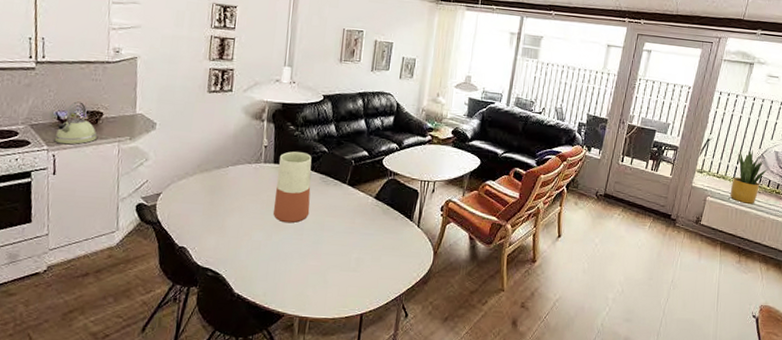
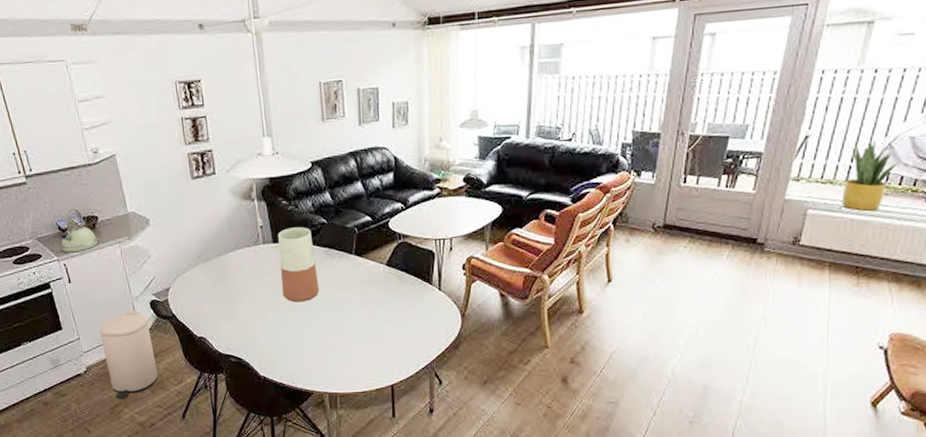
pedal bin: none [71,211,130,305] -> present [99,310,158,399]

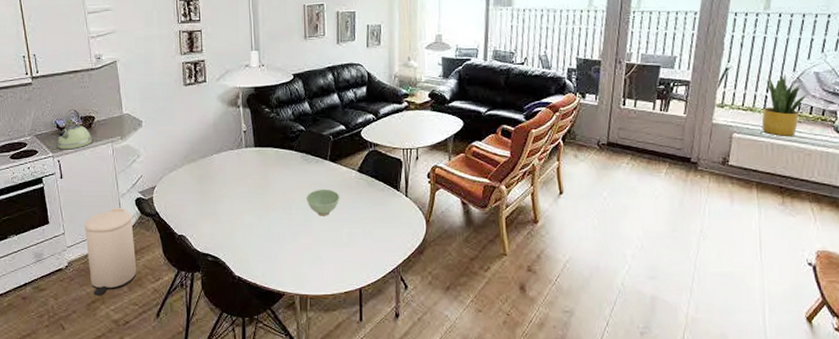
vase: present [278,227,320,302] -> none [260,133,295,204]
bowl: none [331,284,368,313] -> present [305,189,340,216]

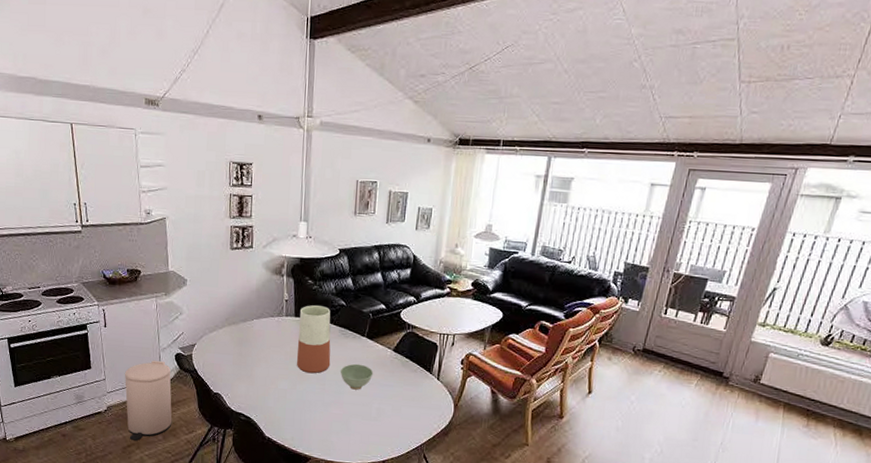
kettle: present [57,109,94,150] -> none [102,261,139,301]
vase: none [260,133,295,204] -> present [297,305,331,374]
planter: present [761,75,808,136] -> none [799,300,852,362]

